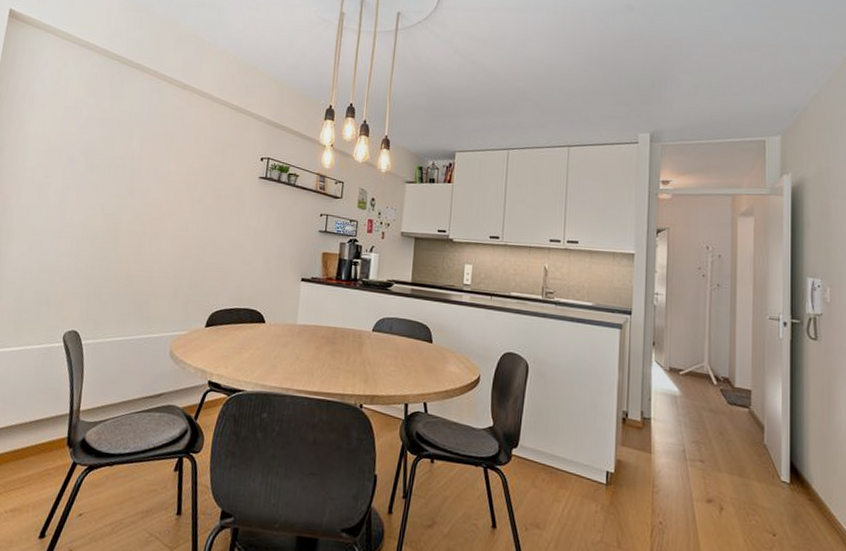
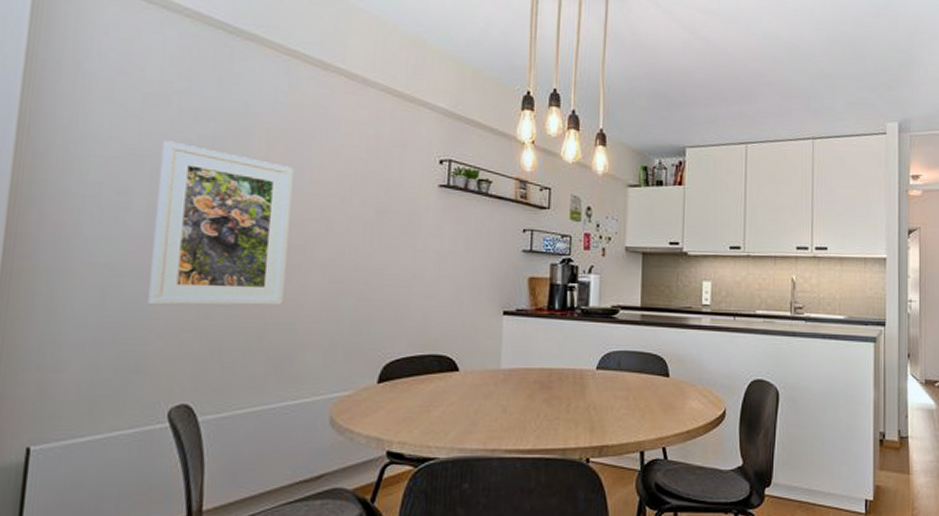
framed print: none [57,140,158,263] -> present [148,141,294,306]

